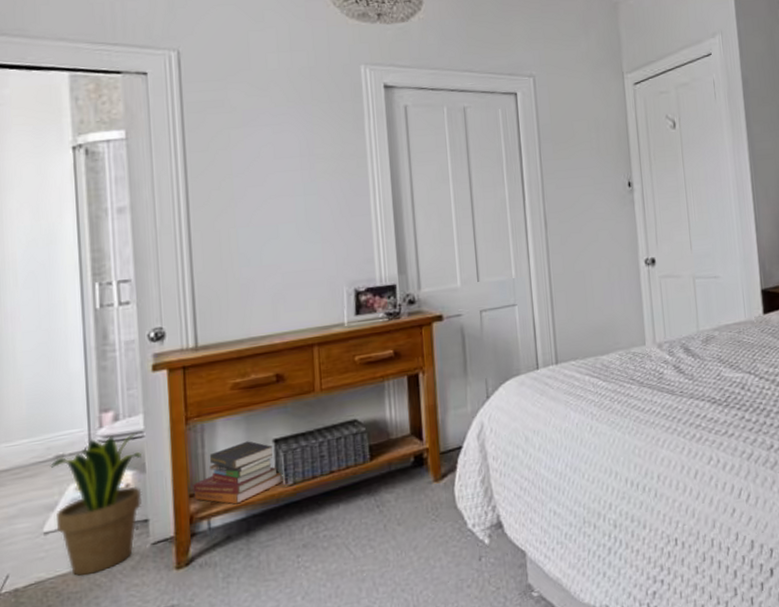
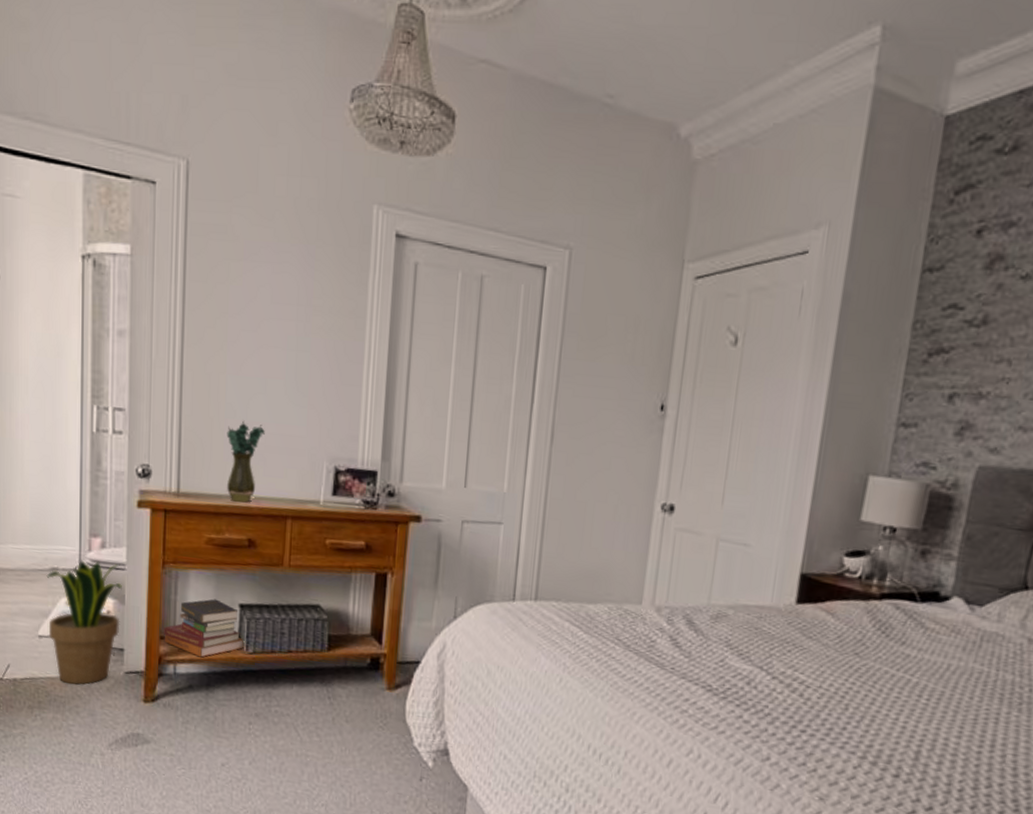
vase: none [242,266,282,343] -> present [226,420,265,503]

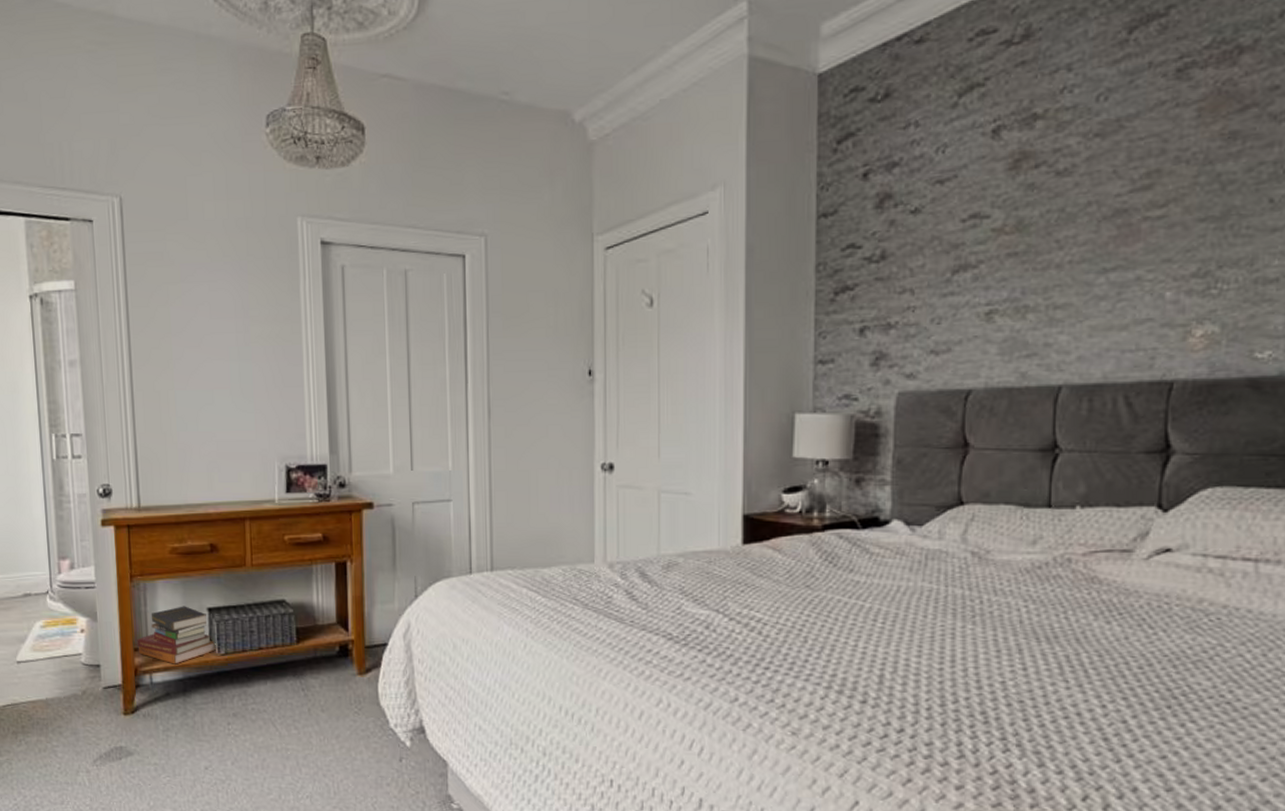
potted plant: present [46,560,122,685] -> none [20,582,95,705]
vase: present [226,420,265,503] -> none [180,431,216,509]

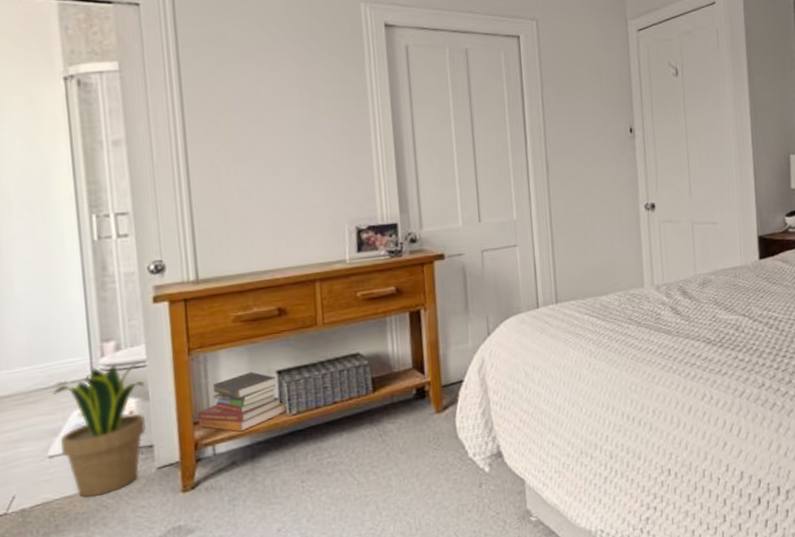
potted plant: none [20,582,95,705] -> present [52,361,146,497]

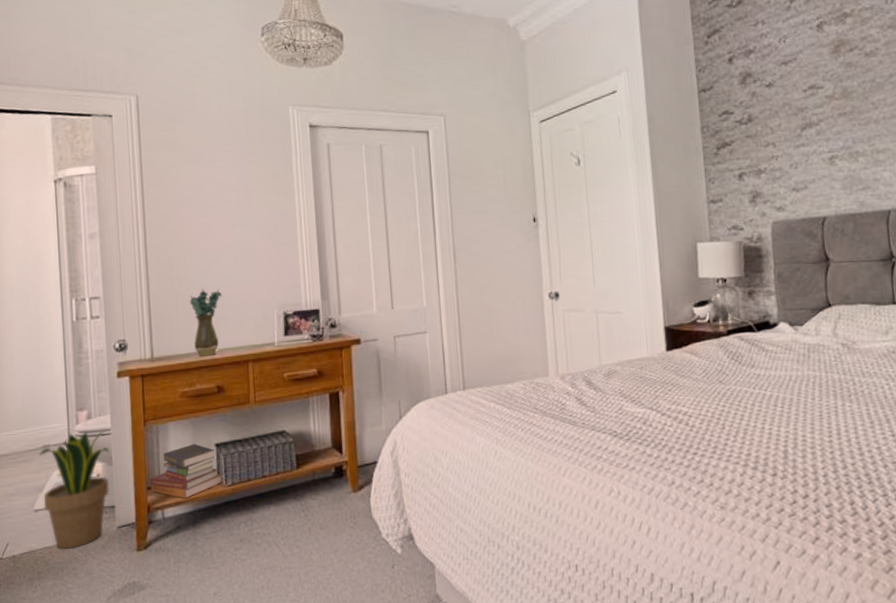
vase: none [242,202,282,277] -> present [189,288,222,357]

